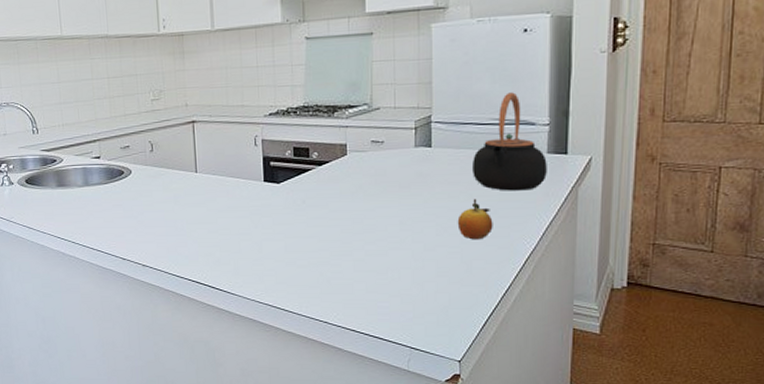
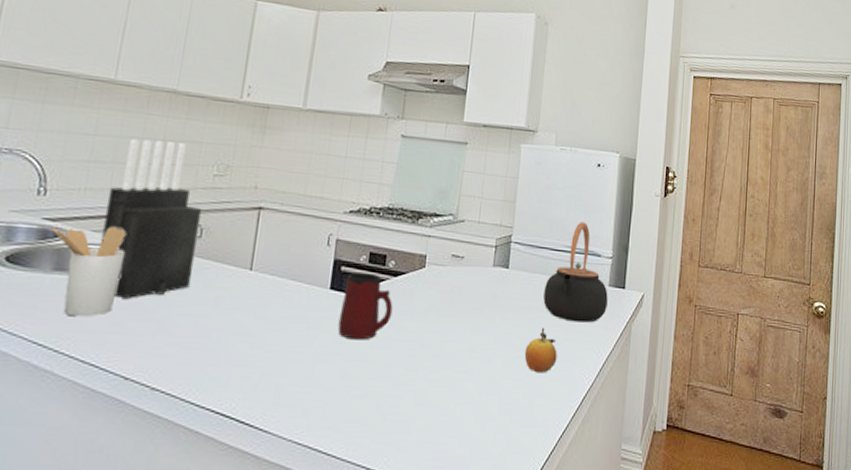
utensil holder: none [48,150,103,218] -> present [51,226,126,317]
knife block: none [79,78,153,203] -> present [100,138,203,300]
mug: none [275,165,322,221] -> present [337,273,393,340]

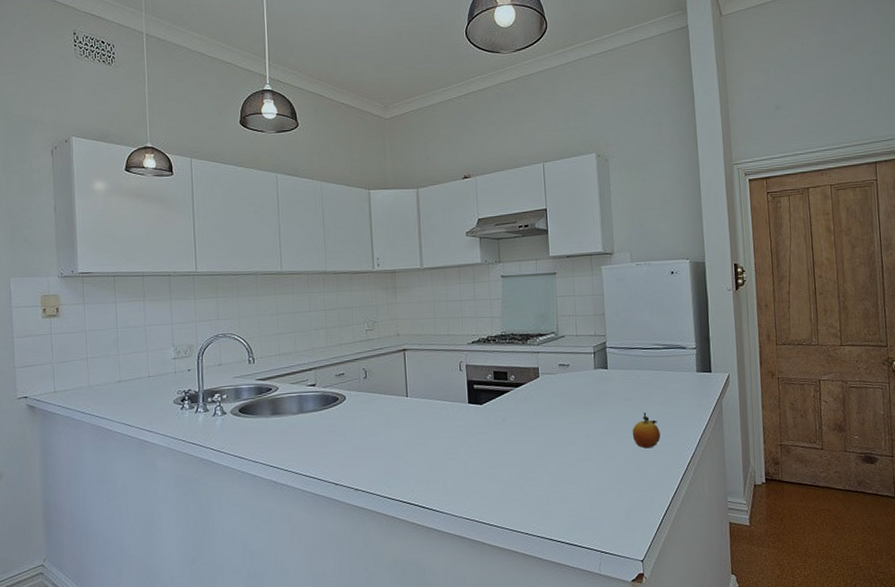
utensil holder: present [51,226,126,317] -> none [263,378,317,446]
knife block: present [100,138,203,300] -> none [295,310,367,430]
mug: present [337,273,393,340] -> none [479,387,520,439]
teapot: present [543,222,608,323] -> none [640,322,698,405]

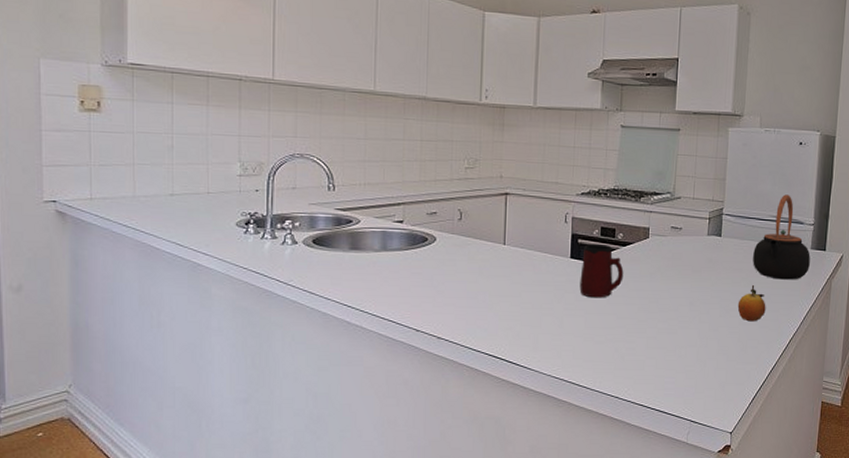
mug: none [479,387,520,439] -> present [579,244,624,298]
teapot: none [640,322,698,405] -> present [753,194,810,280]

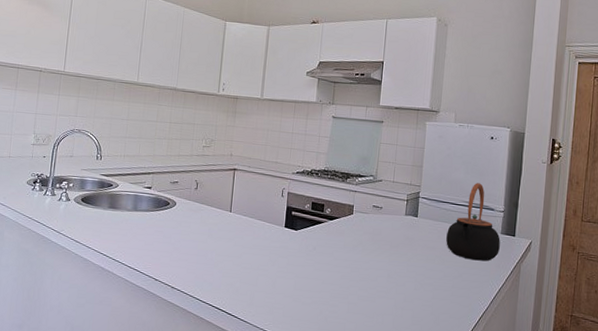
mug: present [579,244,624,298] -> none [291,216,330,264]
fruit: present [737,285,766,322] -> none [431,263,458,297]

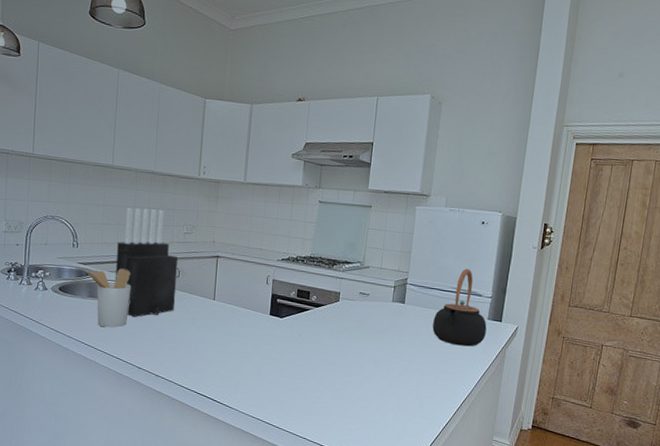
utensil holder: none [106,180,151,239] -> present [84,268,132,328]
knife block: none [135,122,197,229] -> present [115,207,179,318]

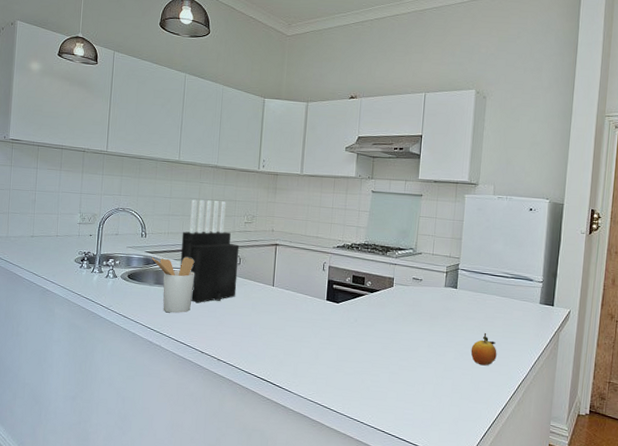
fruit: none [416,349,443,382] -> present [470,333,497,366]
teapot: present [432,269,487,347] -> none [485,254,539,331]

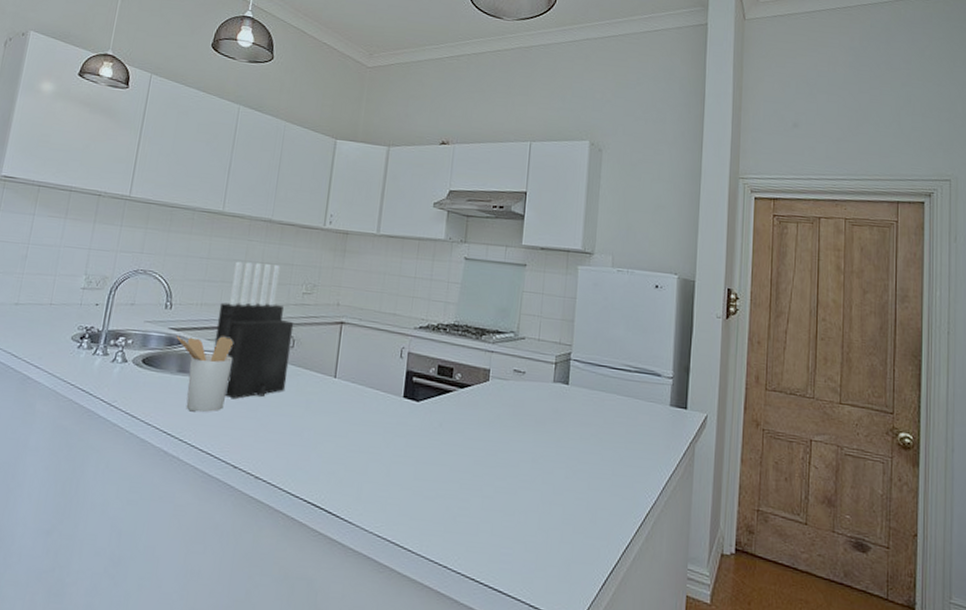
fruit: present [470,333,497,366] -> none [586,444,619,488]

